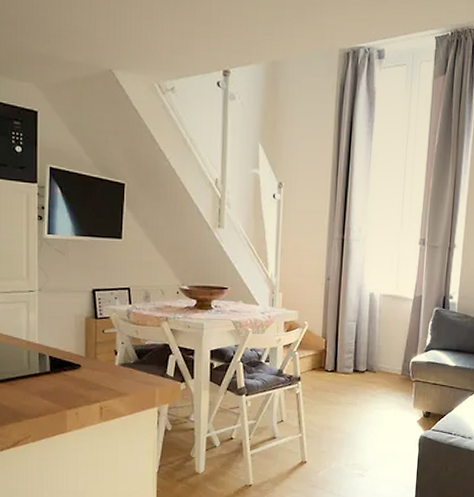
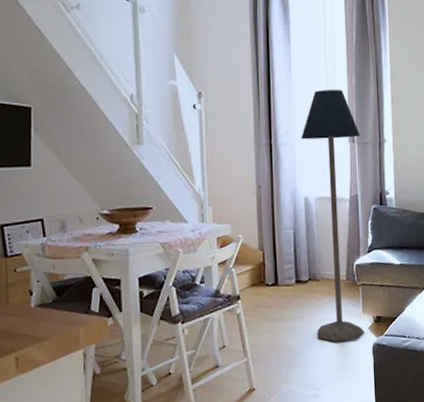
floor lamp: none [368,190,431,431] -> present [300,90,365,342]

